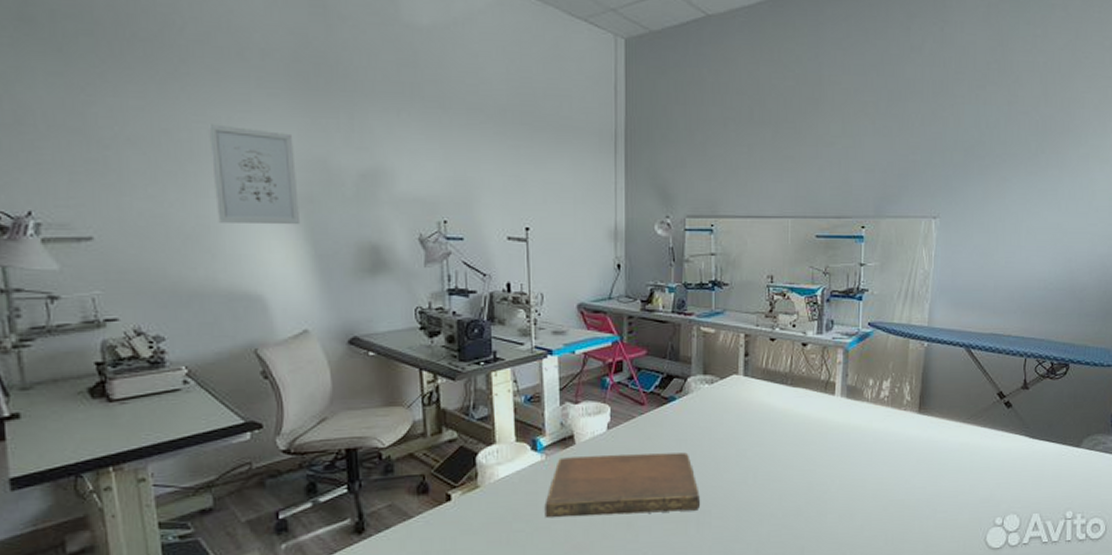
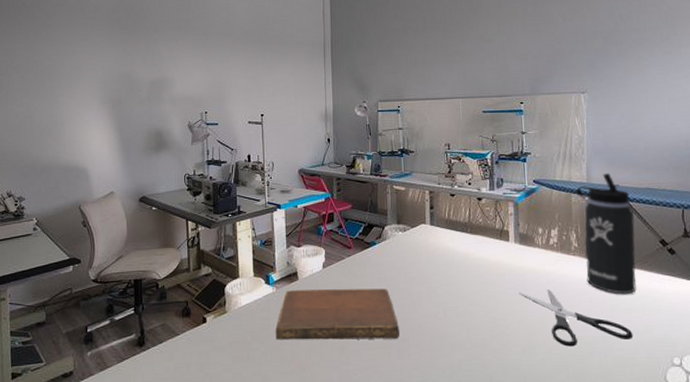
wall art: present [207,124,299,225] -> none [60,55,112,119]
scissors: none [840,449,958,511] -> present [518,289,634,347]
thermos bottle: none [915,316,974,453] -> present [576,173,637,295]

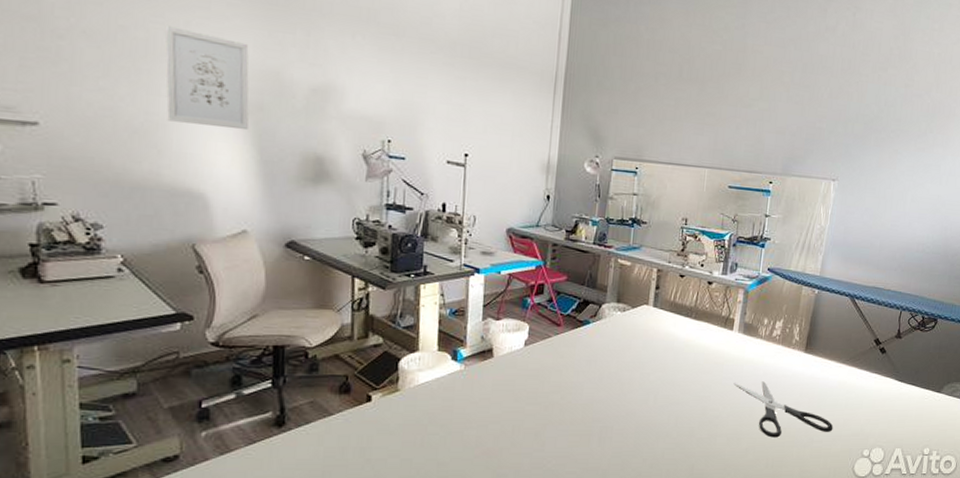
wall art: none [60,55,112,119] -> present [164,25,249,131]
notebook: present [275,288,399,340] -> none [459,369,604,426]
thermos bottle: present [576,173,637,295] -> none [801,268,857,390]

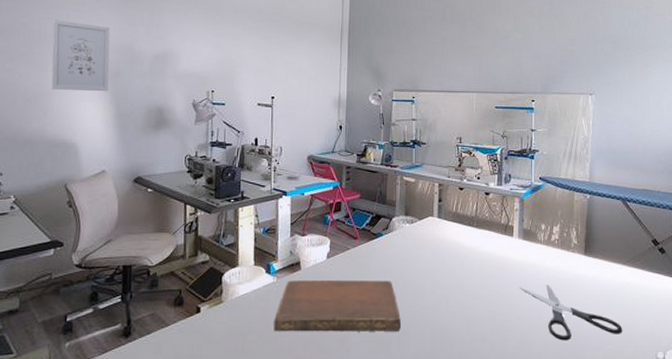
notebook: none [459,369,604,426] -> present [273,280,401,332]

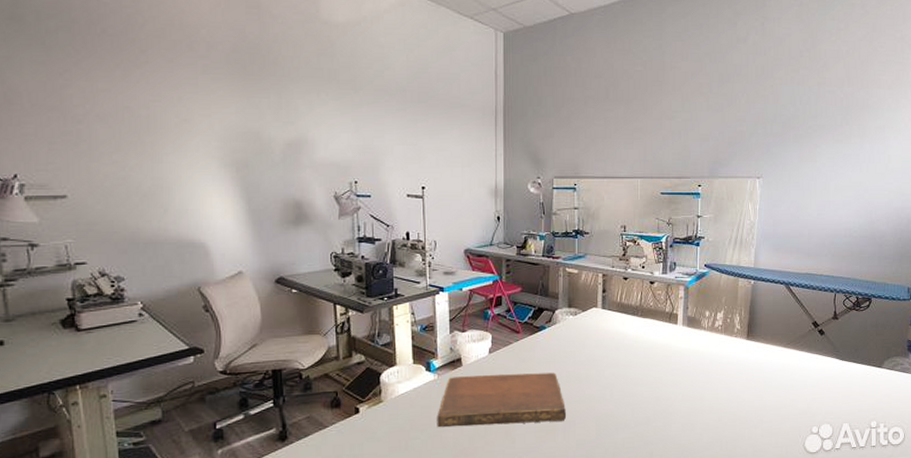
wall art: present [51,20,110,92] -> none [162,103,236,185]
scissors: present [519,285,623,341] -> none [682,369,781,422]

